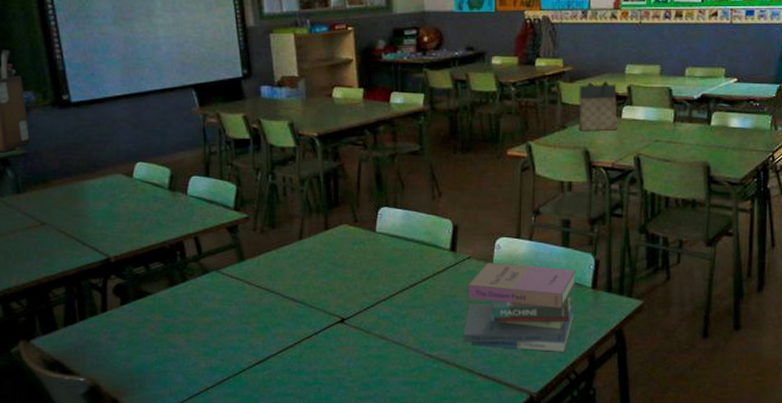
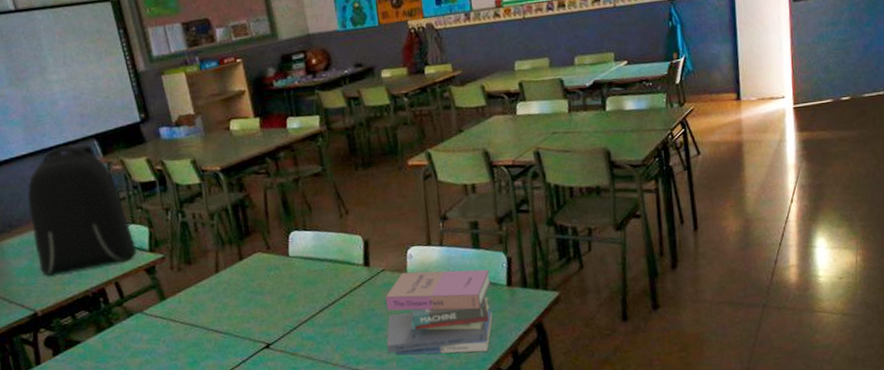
backpack: none [116,92,222,222] -> present [27,145,137,275]
bag: present [578,81,618,132] -> none [471,80,514,133]

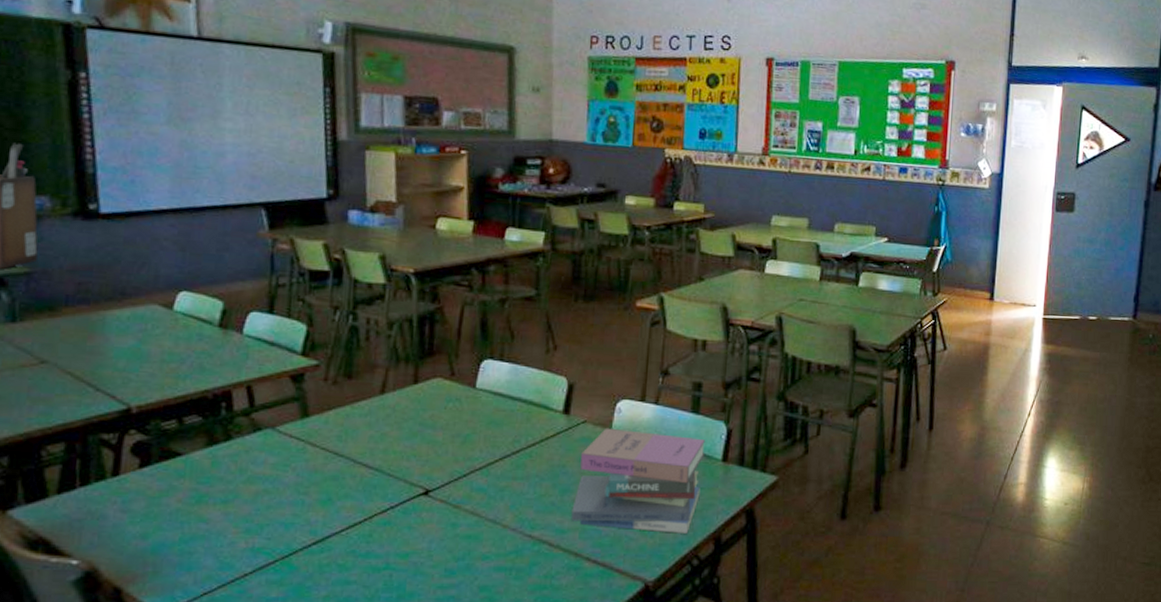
backpack: present [27,145,137,275] -> none [149,208,286,364]

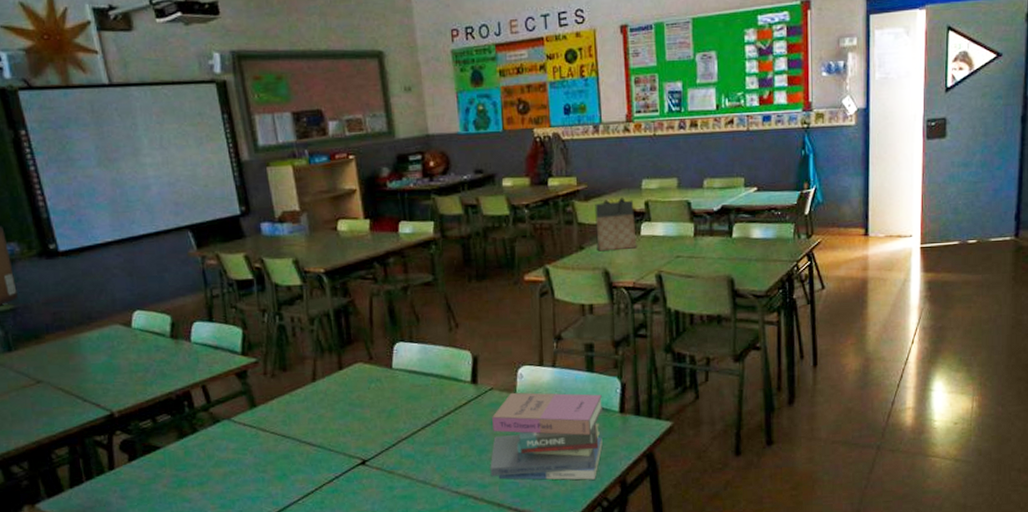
bag: none [717,231,761,286] -> present [595,198,637,252]

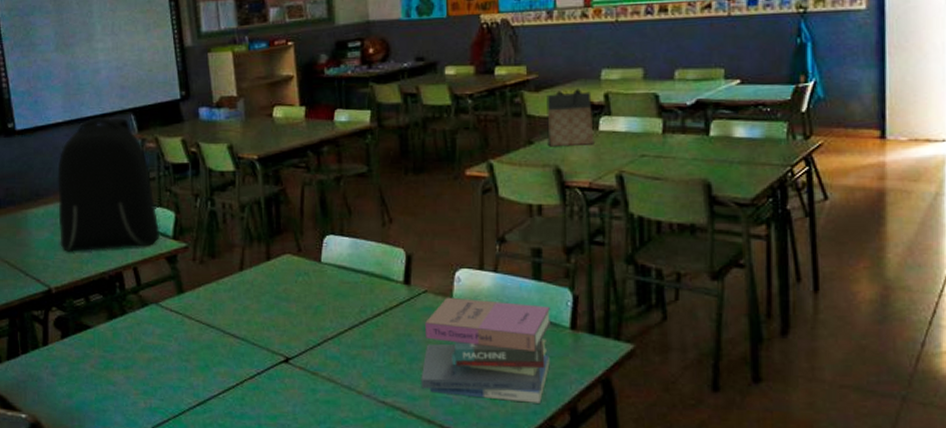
backpack: none [110,235,228,374] -> present [57,117,160,252]

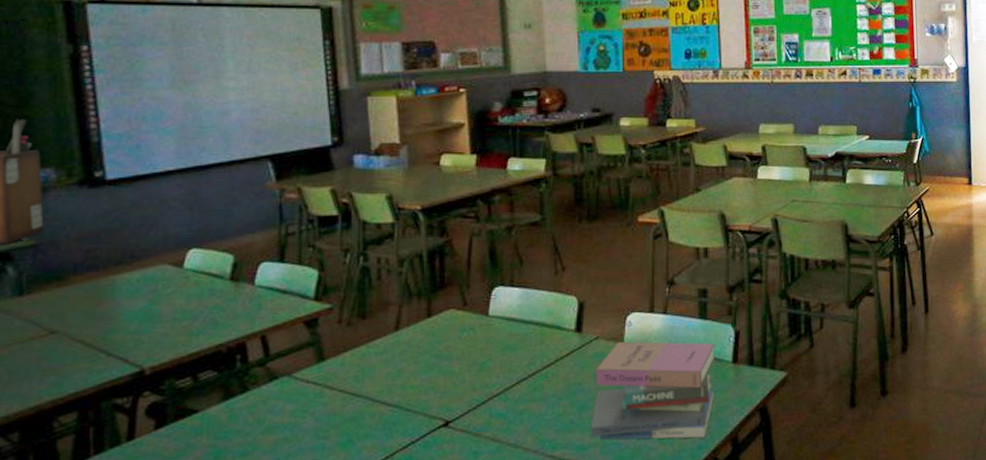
backpack: present [57,117,160,252] -> none [160,165,299,323]
bag: present [546,89,594,147] -> none [712,141,753,194]

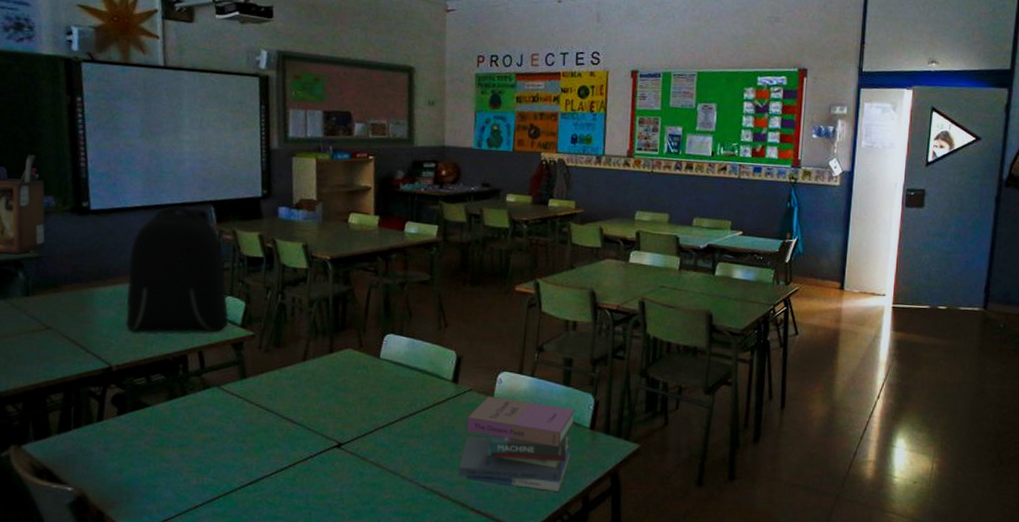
backpack: none [160,165,299,323] -> present [125,205,229,332]

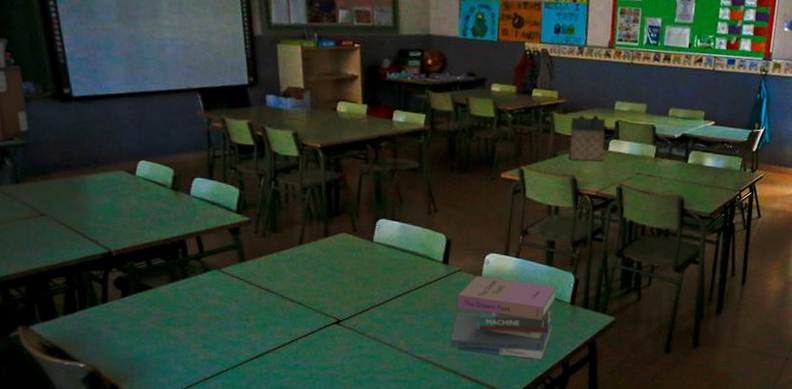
backpack: present [125,205,229,332] -> none [119,92,224,218]
bag: none [586,225,626,274] -> present [568,115,606,162]

